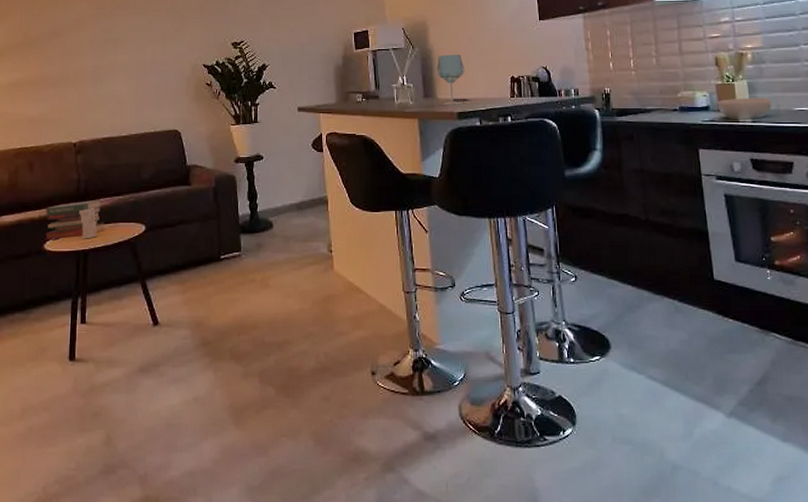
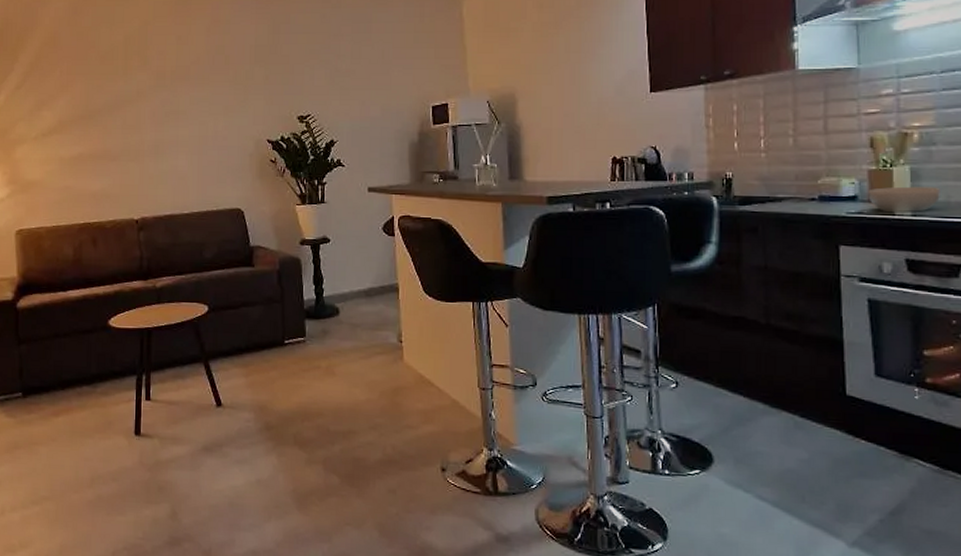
books: present [46,199,105,241] -> none [110,278,168,317]
candle: present [79,208,98,239] -> none [142,286,161,317]
wine glass: present [436,54,466,106] -> none [524,131,559,190]

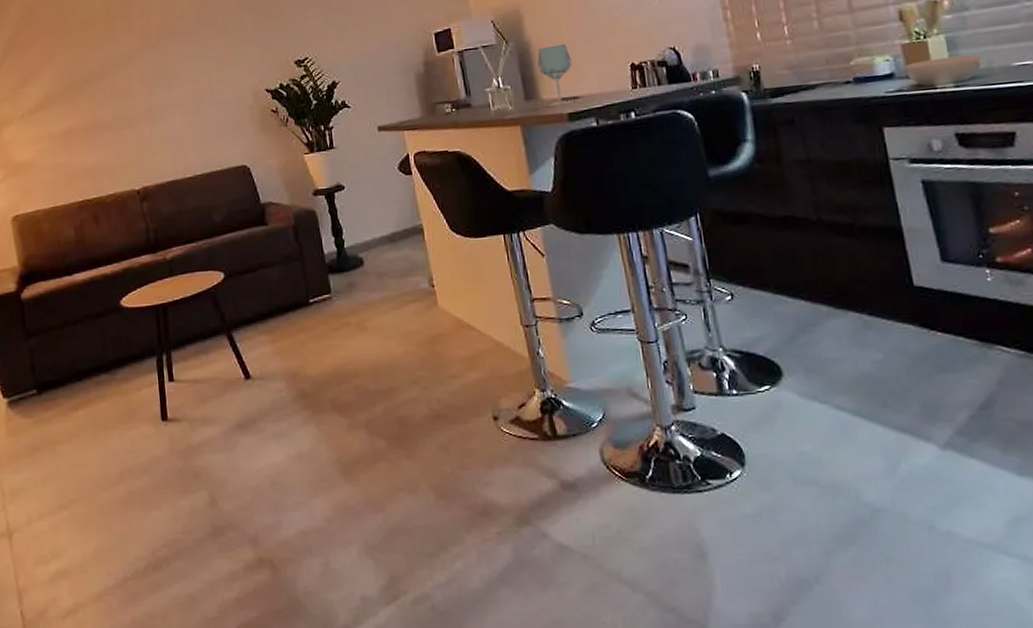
wine glass: none [524,131,559,190] -> present [536,44,575,108]

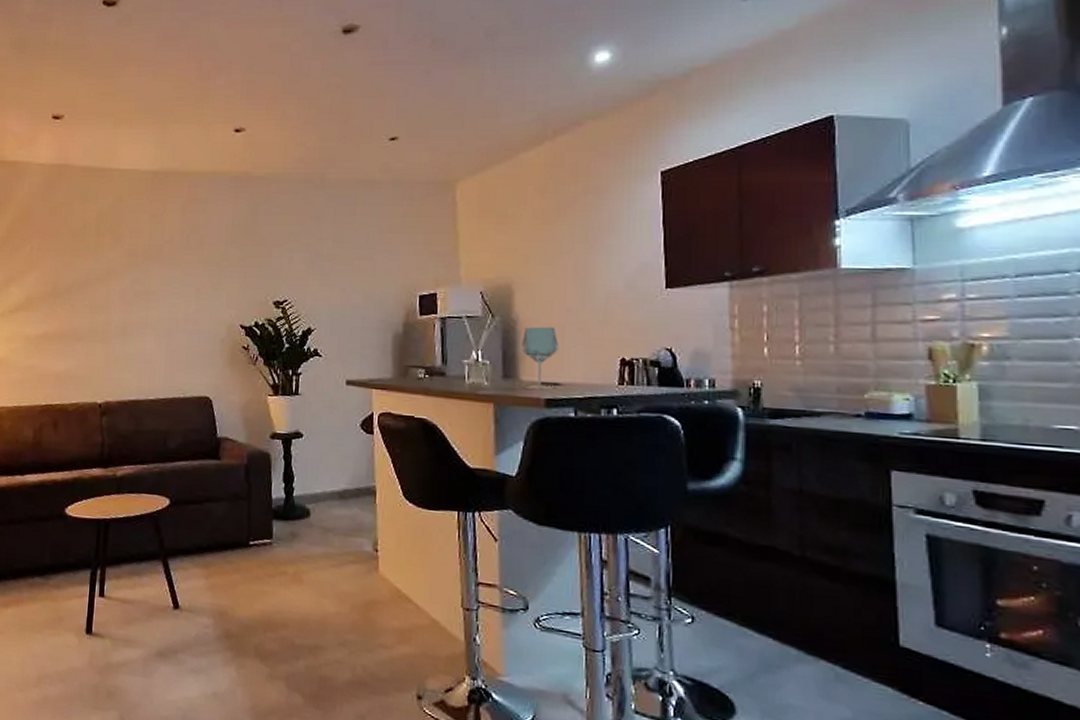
bowl: present [905,53,982,87] -> none [926,405,1018,437]

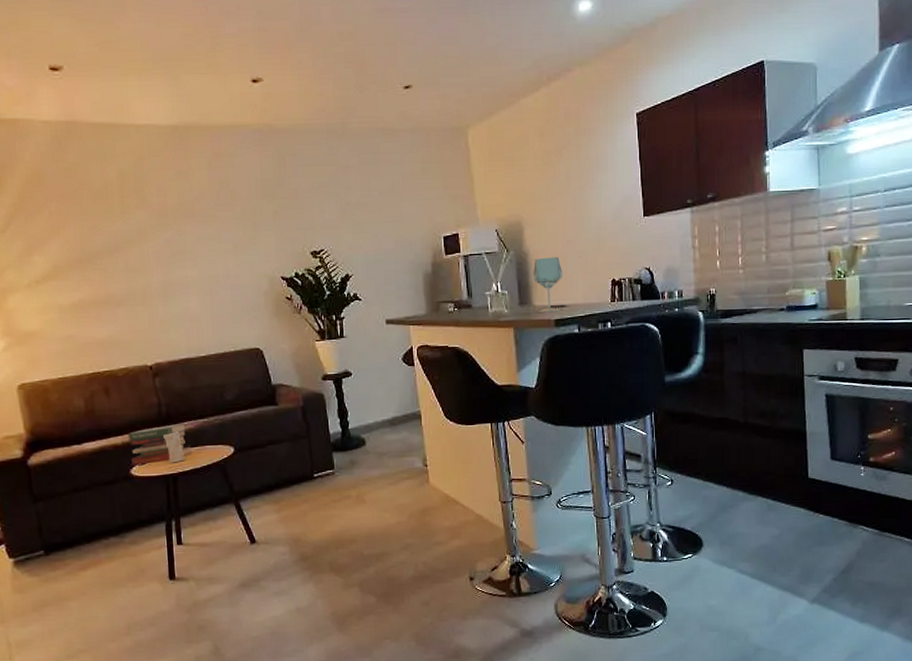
books: none [67,466,128,506] -> present [128,423,193,466]
candle: none [101,474,120,508] -> present [163,432,185,463]

